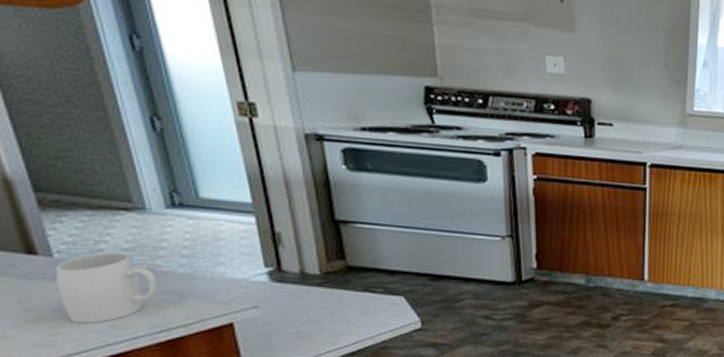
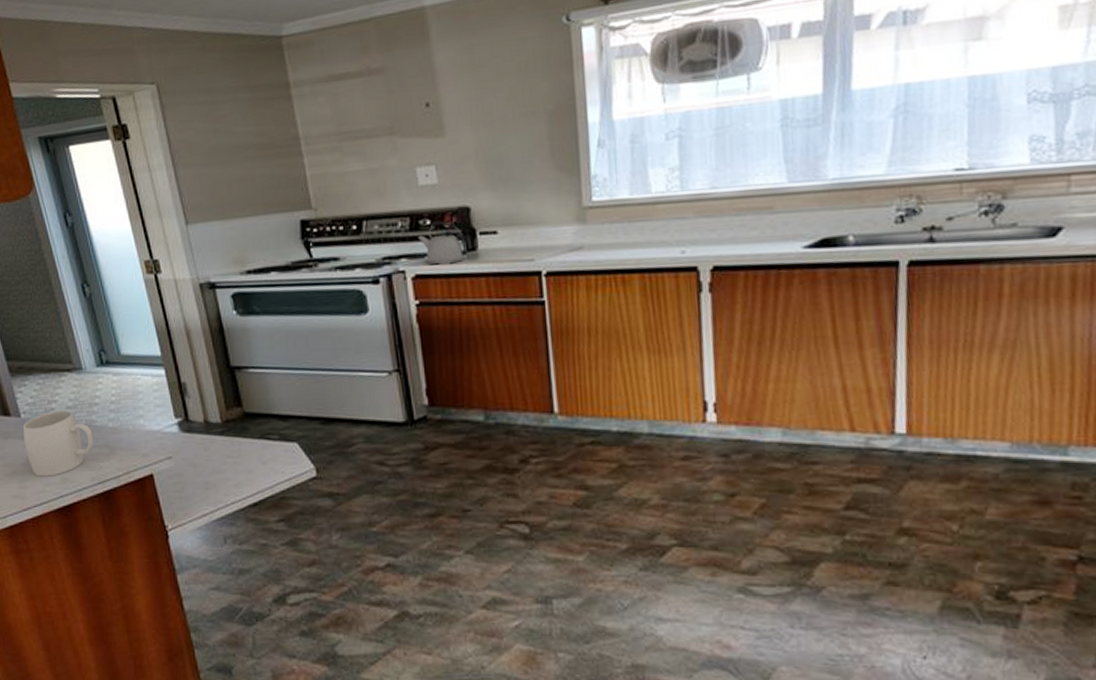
kettle: none [541,106,586,148] -> present [418,220,468,266]

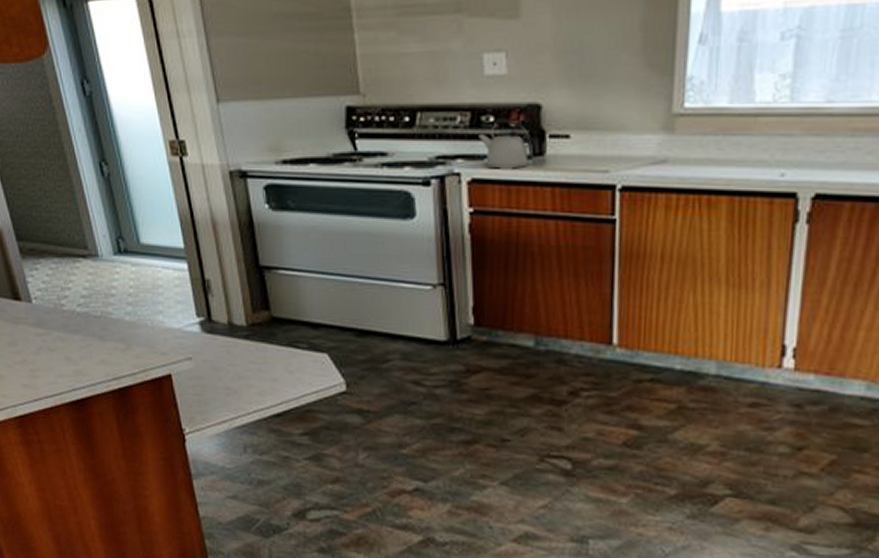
mug: present [23,410,94,478] -> none [35,298,110,369]

